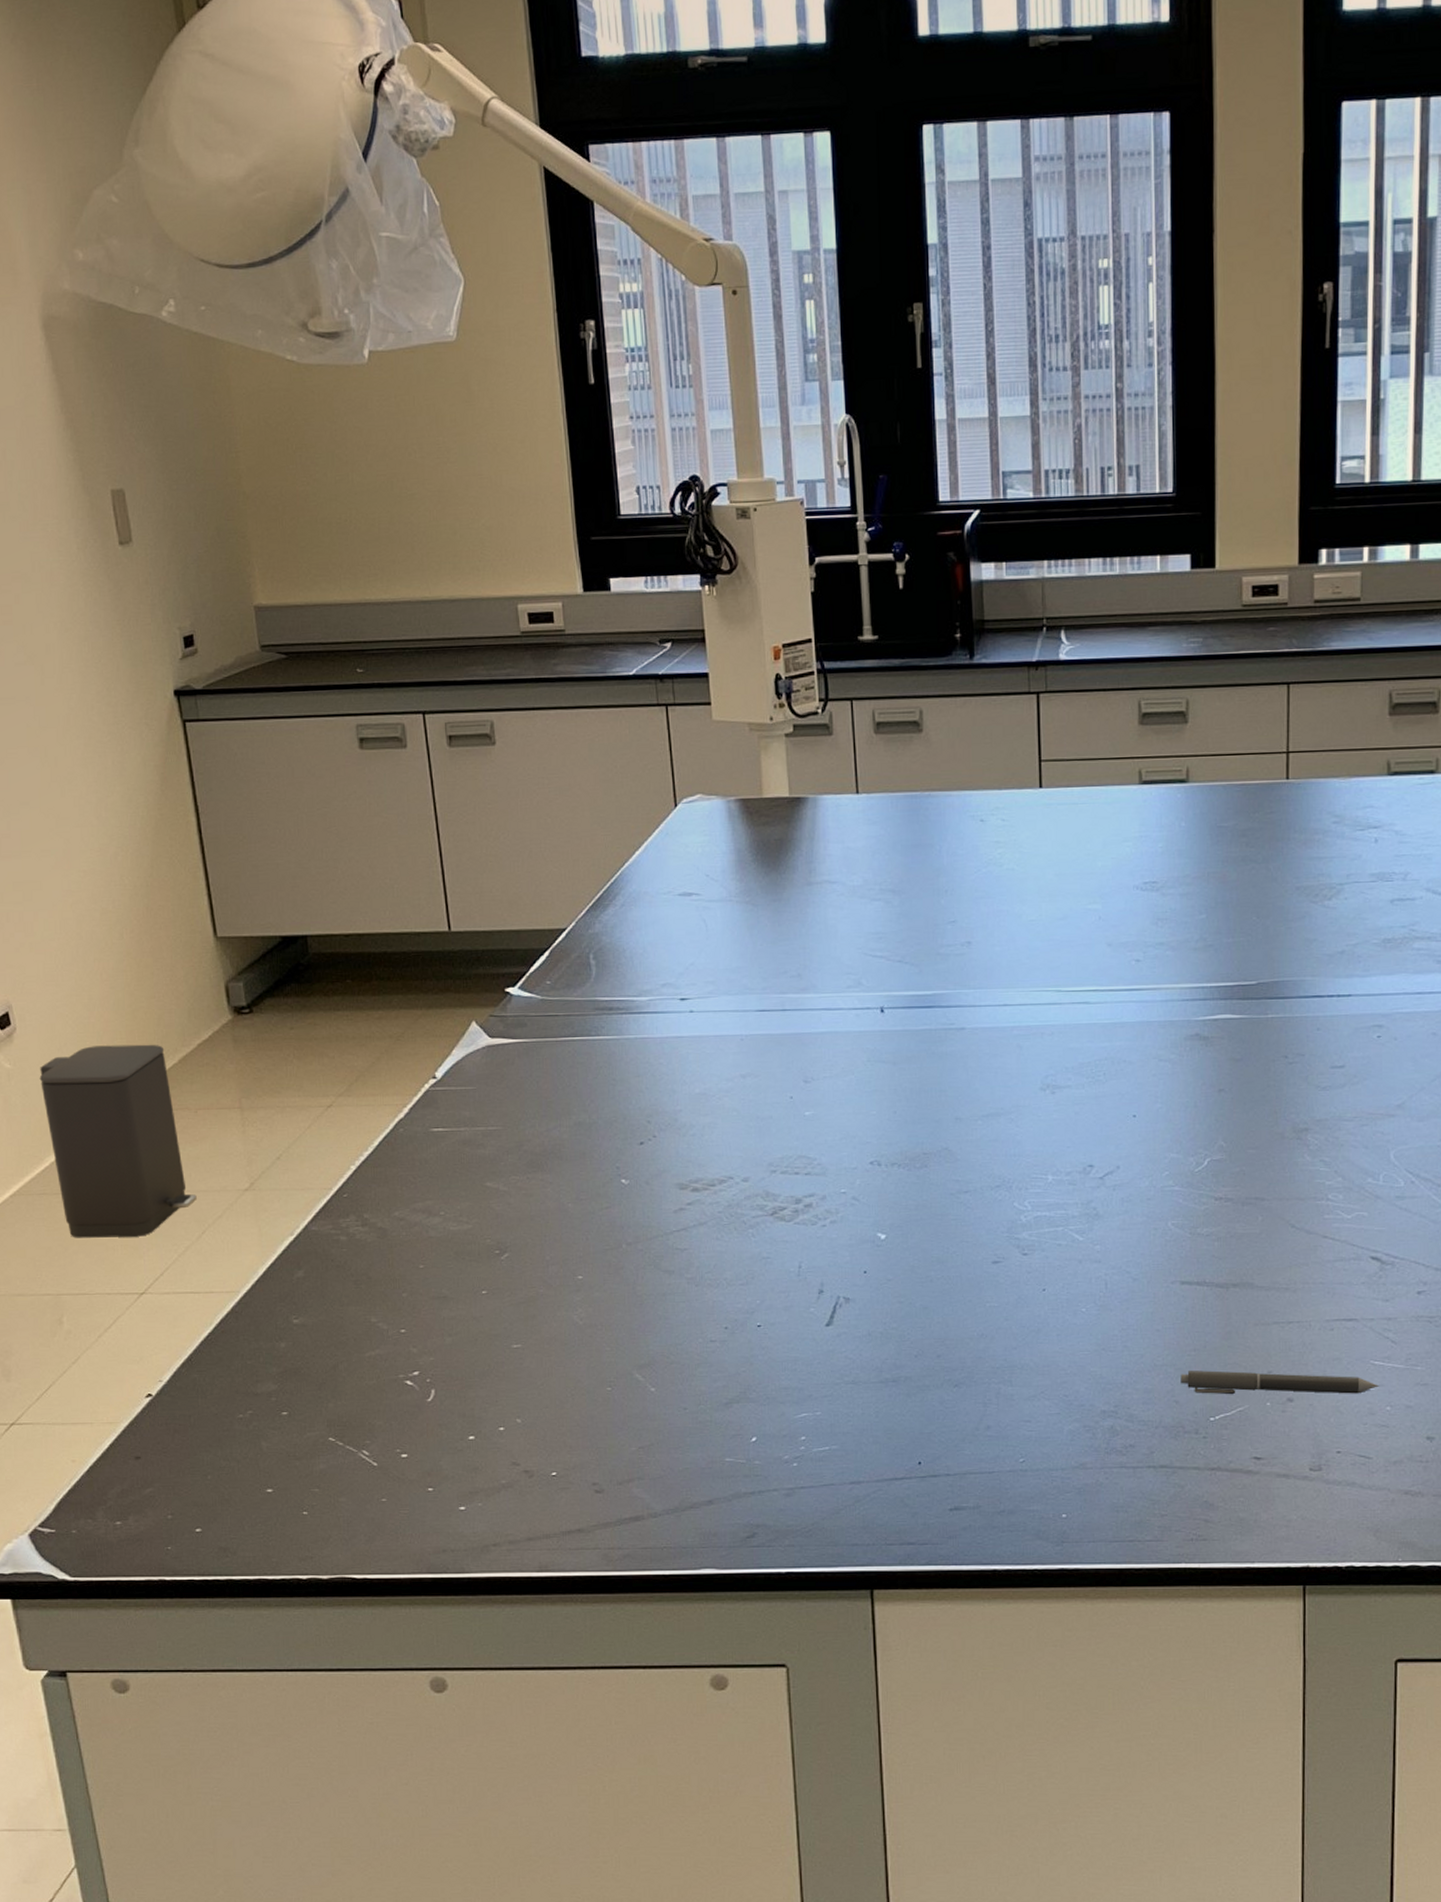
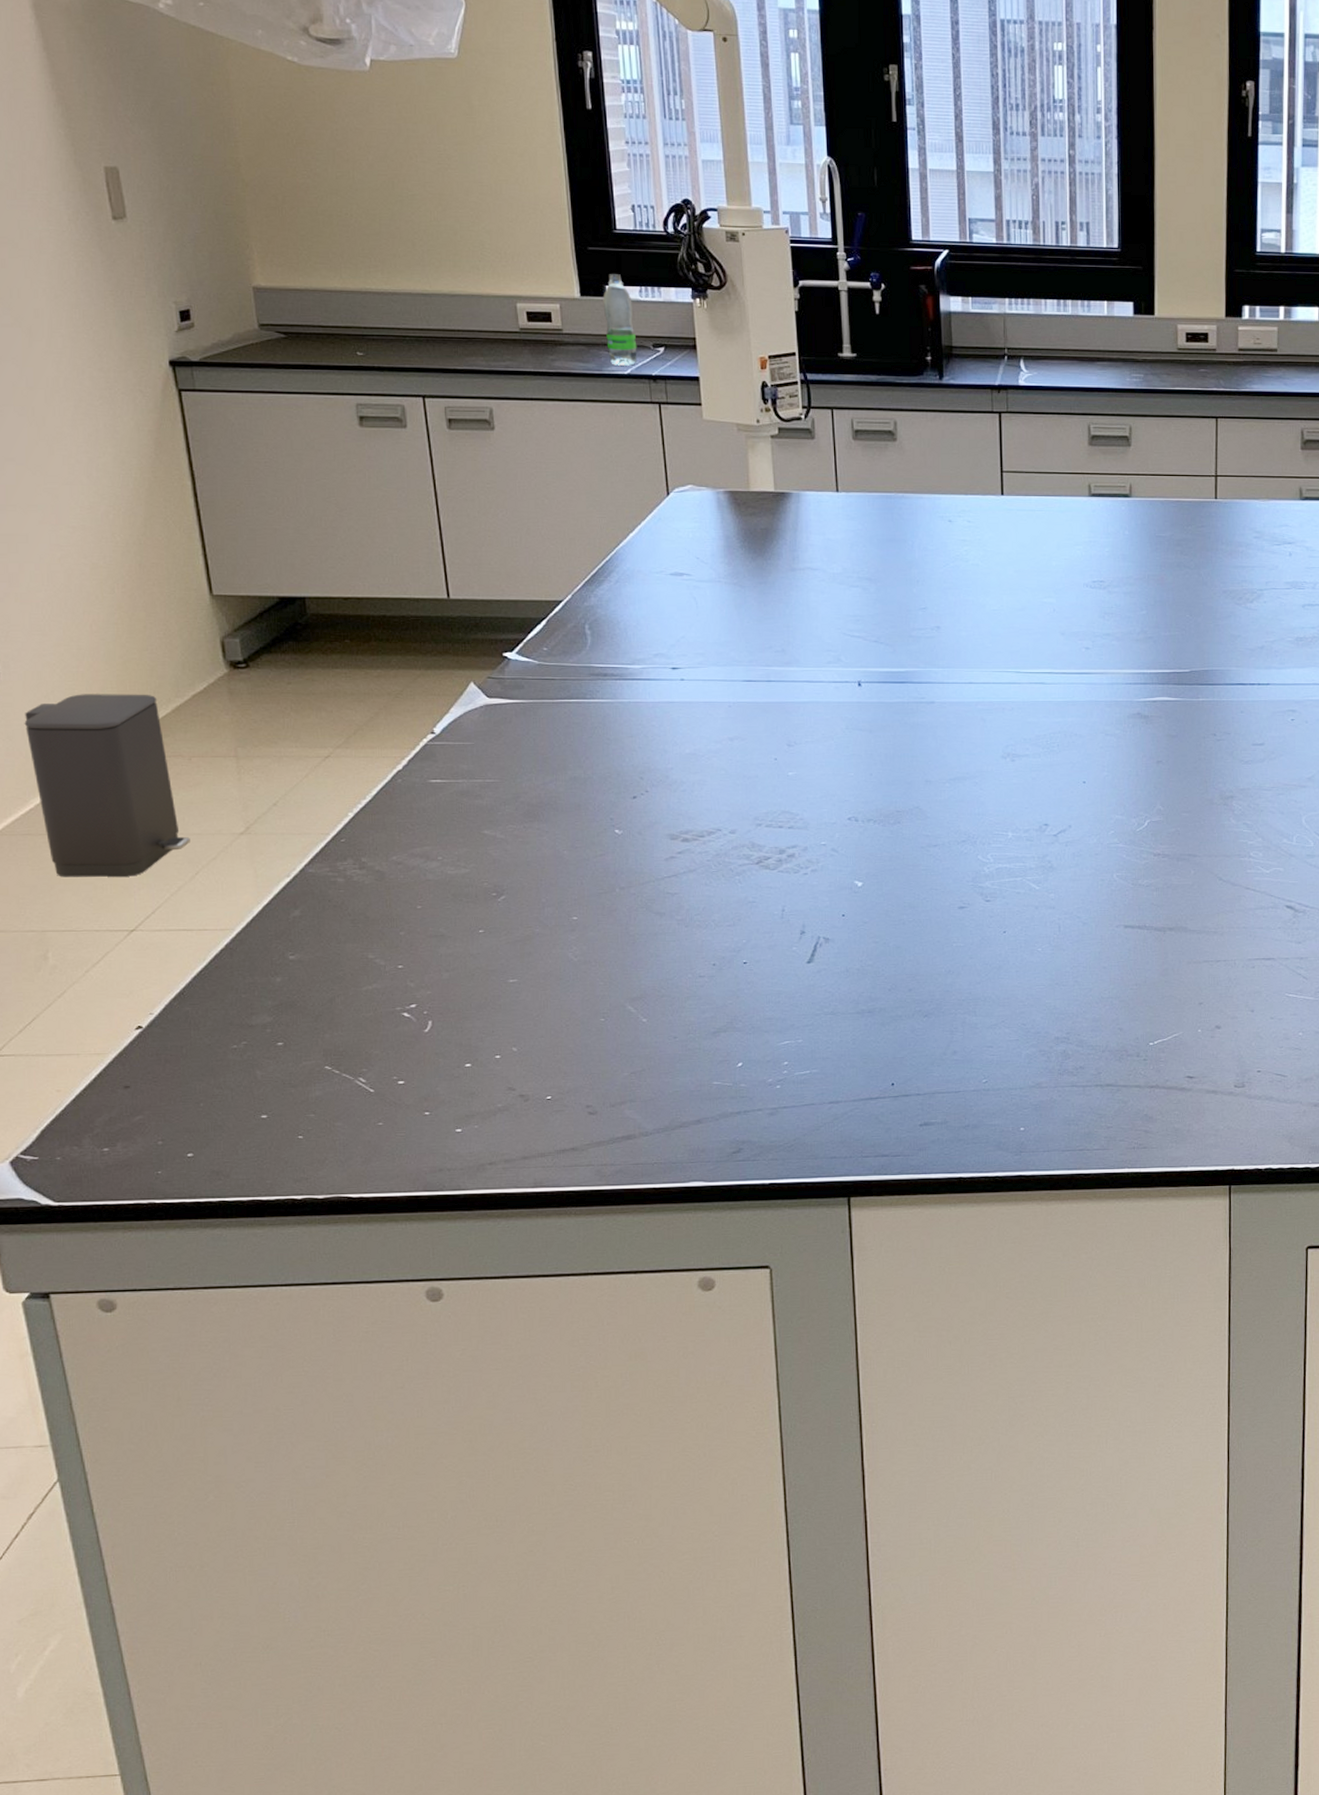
bottle: none [607,564,643,666] -> present [603,274,638,366]
pen: present [1180,1370,1380,1394] -> none [1124,1001,1294,1022]

